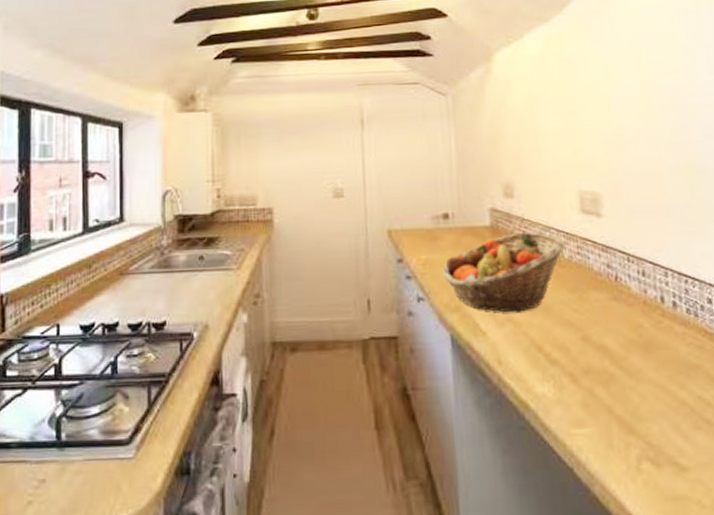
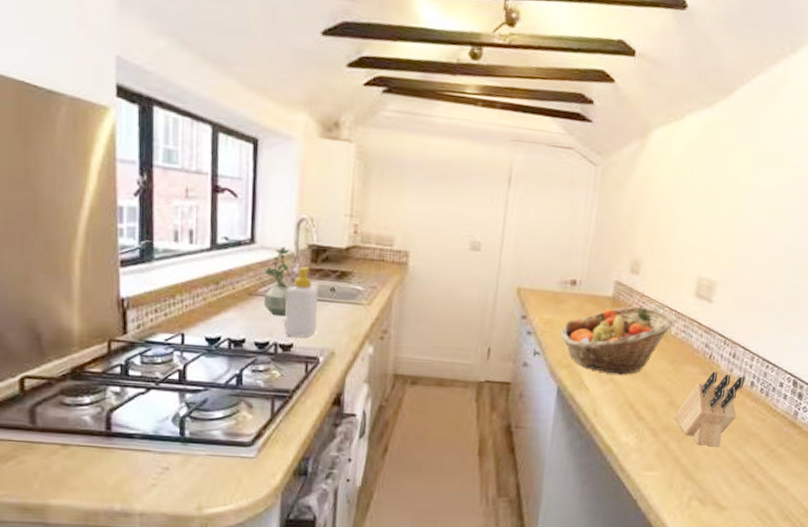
potted plant: none [132,221,161,294] -> present [262,247,291,317]
soap bottle: none [155,238,189,313] -> present [284,267,319,337]
knife block: none [592,295,667,388] -> present [674,371,744,447]

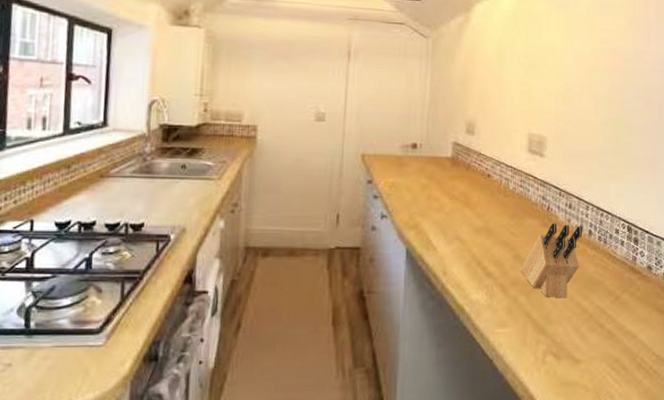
potted plant: present [262,247,291,317] -> none [114,128,143,197]
soap bottle: present [284,267,319,337] -> none [135,146,170,216]
fruit basket: present [560,306,675,375] -> none [405,165,512,232]

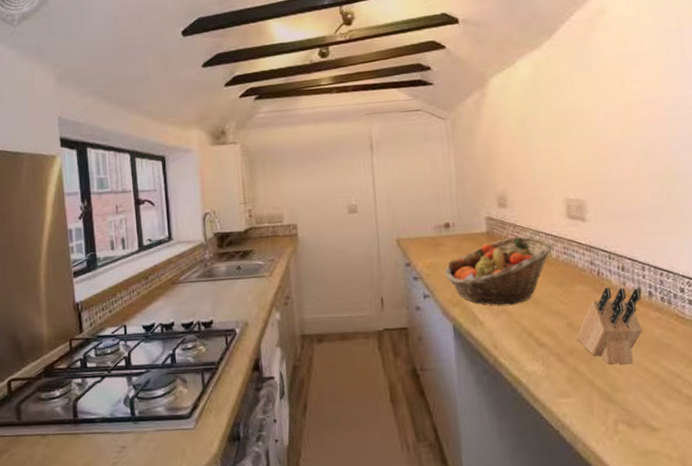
fruit basket: none [405,165,512,232] -> present [444,236,554,305]

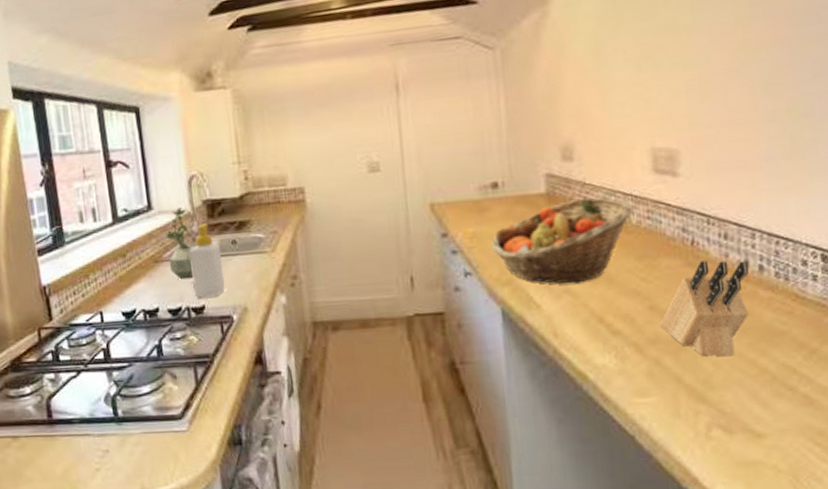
potted plant: none [180,239,205,299] -> present [163,208,194,280]
soap bottle: none [202,252,231,314] -> present [189,223,226,298]

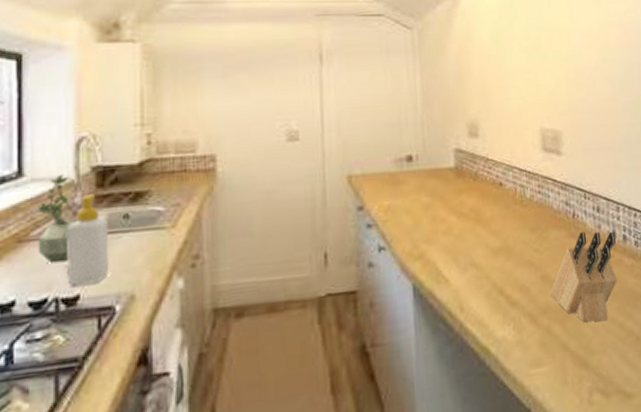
fruit basket: present [491,197,634,284] -> none [404,172,528,257]

